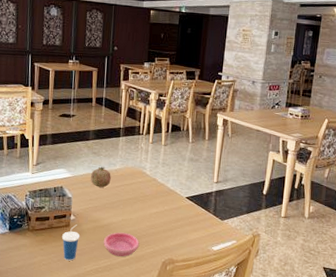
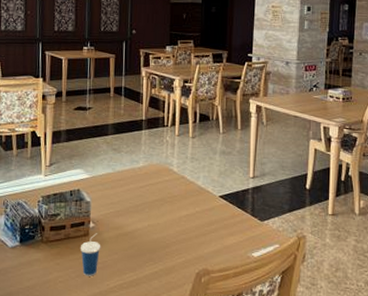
fruit: present [90,166,111,188] -> none [110,165,134,189]
saucer: present [103,232,140,257] -> none [127,240,169,269]

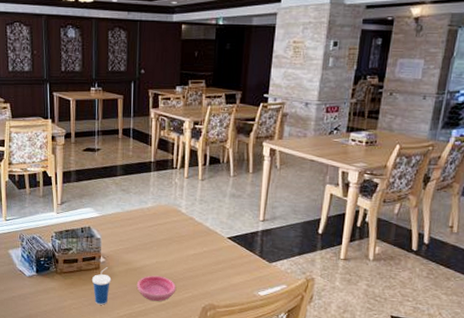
saucer: none [127,240,169,269] -> present [136,275,177,301]

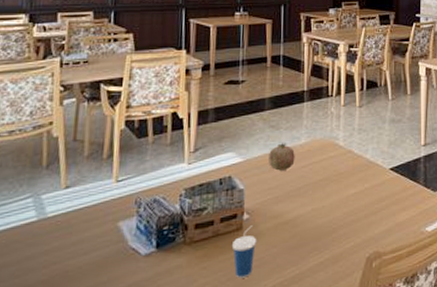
fruit: none [119,205,143,228] -> present [267,143,295,171]
saucer: present [136,275,177,301] -> none [288,226,336,260]

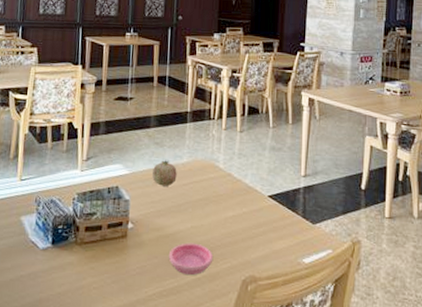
cup: present [232,225,257,278] -> none [117,234,140,283]
saucer: none [288,226,336,260] -> present [168,242,214,275]

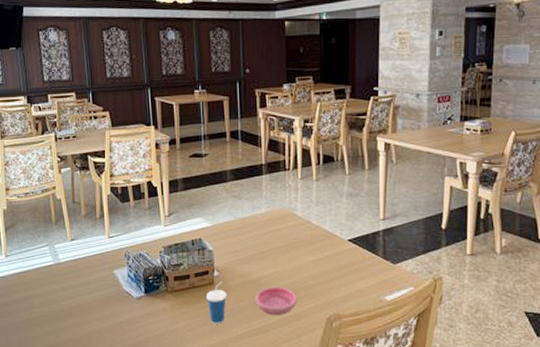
cup: none [117,234,140,283] -> present [207,281,227,324]
fruit: present [151,160,177,187] -> none [232,211,257,236]

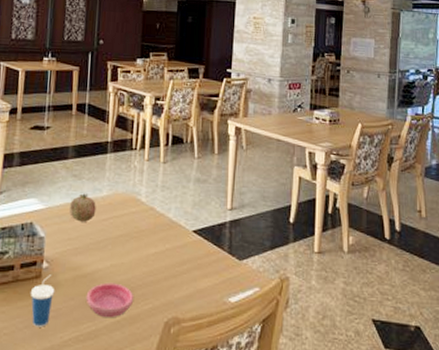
fruit: none [232,211,257,236] -> present [69,193,96,222]

